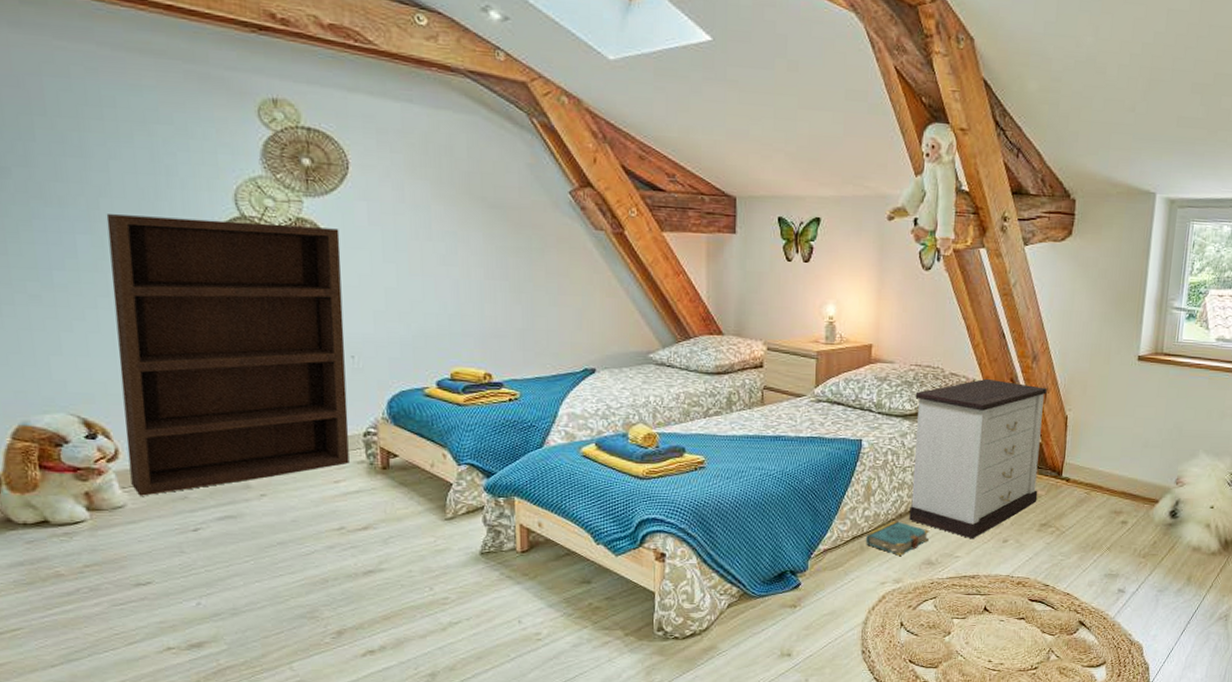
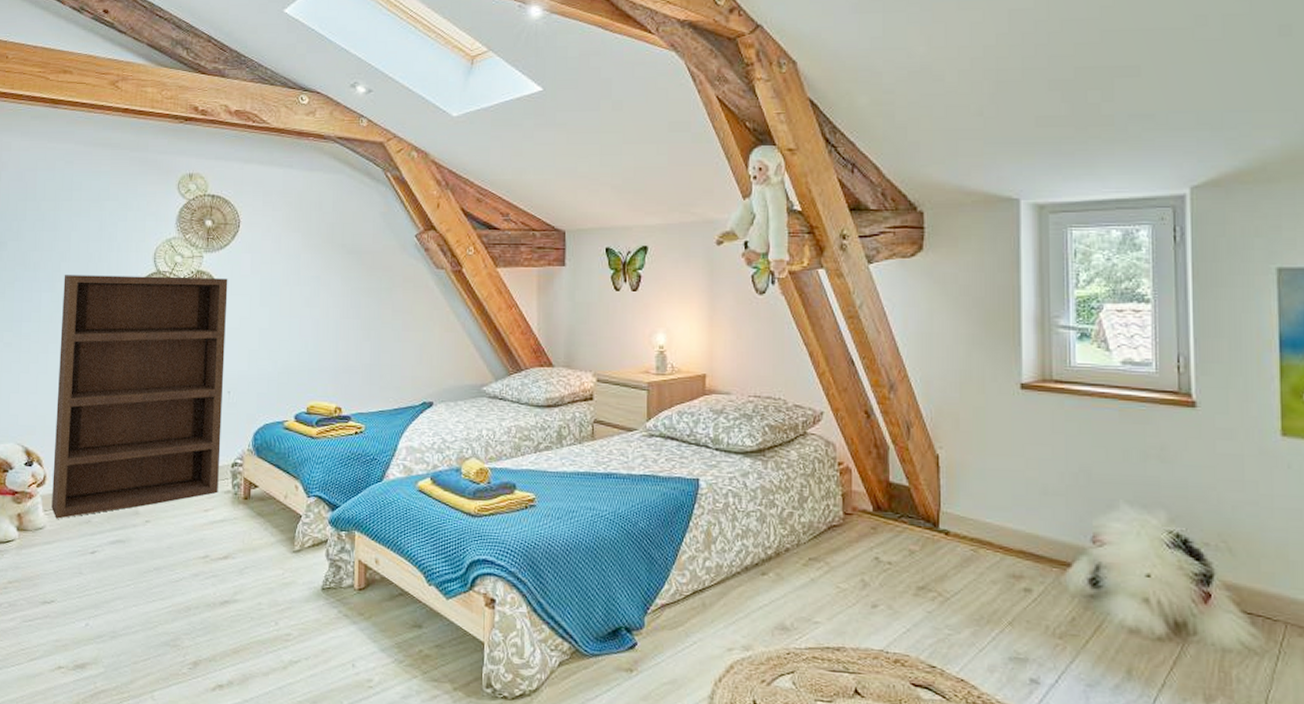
book: present [865,520,929,556] -> none [707,573,781,617]
nightstand: present [909,378,1047,539] -> none [756,410,910,602]

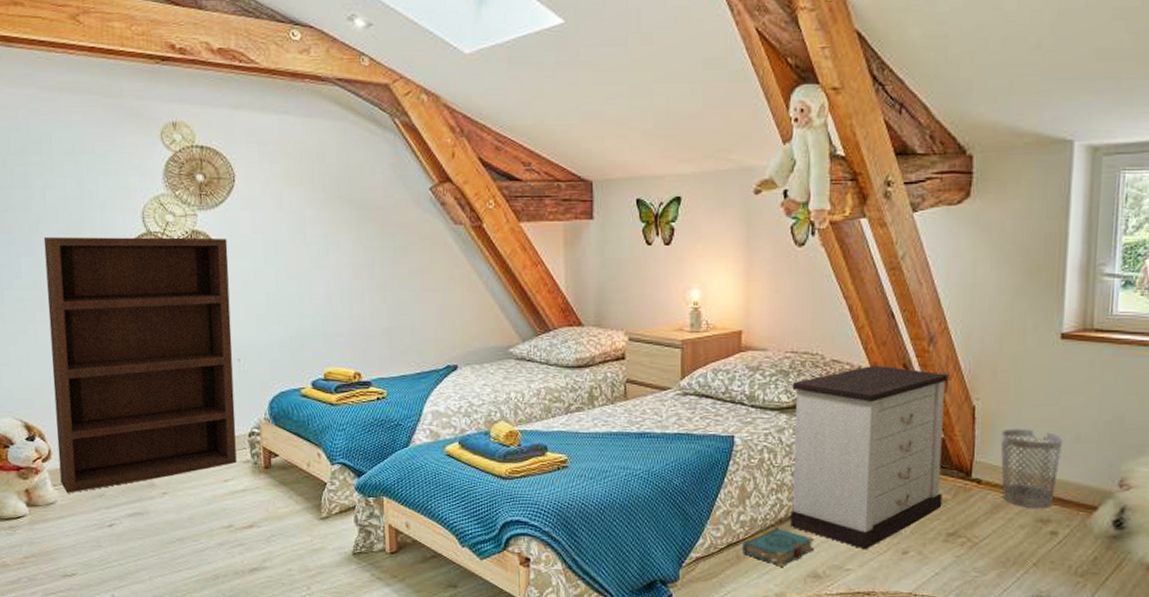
book: none [707,573,781,617] -> present [741,526,814,567]
nightstand: none [756,410,910,602] -> present [790,364,948,550]
wastebasket: none [966,478,1030,563] -> present [1000,428,1063,508]

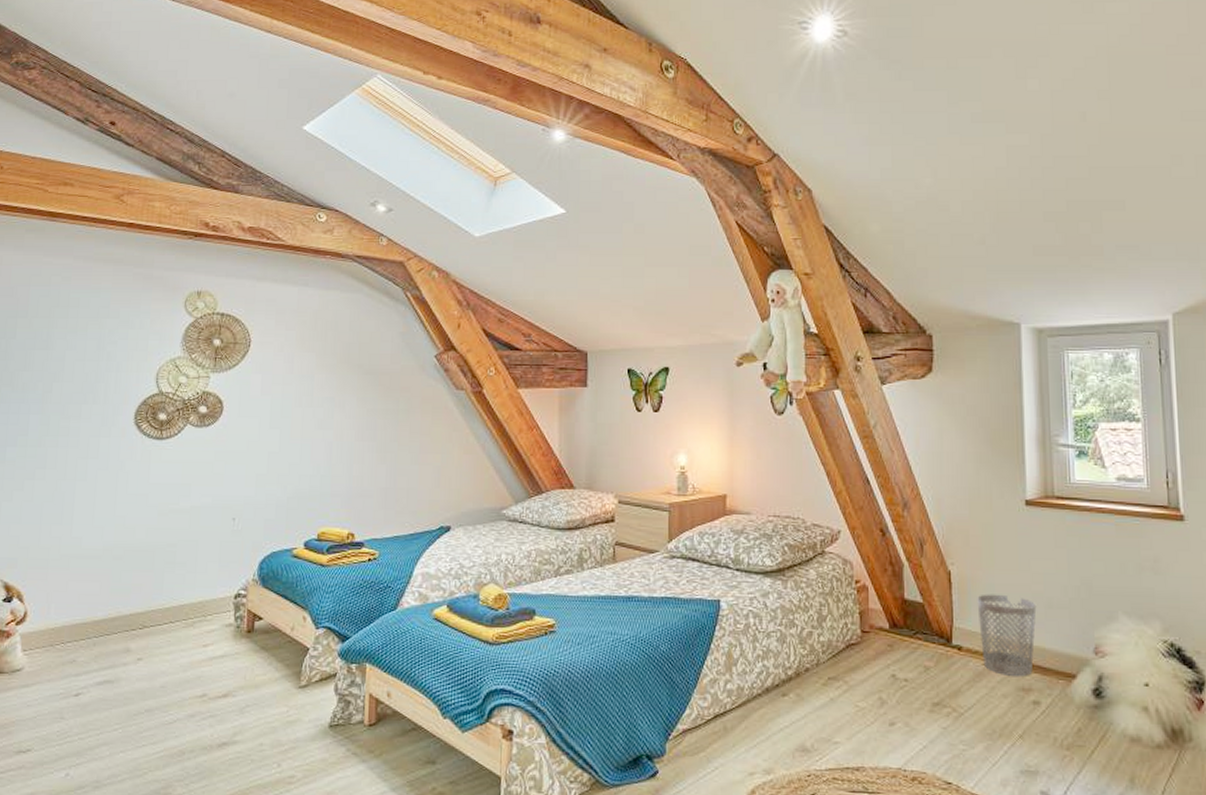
bookcase: present [43,237,237,493] -> none [32,396,236,659]
book: present [741,526,814,567] -> none [728,695,801,740]
nightstand: present [790,364,948,550] -> none [775,529,926,721]

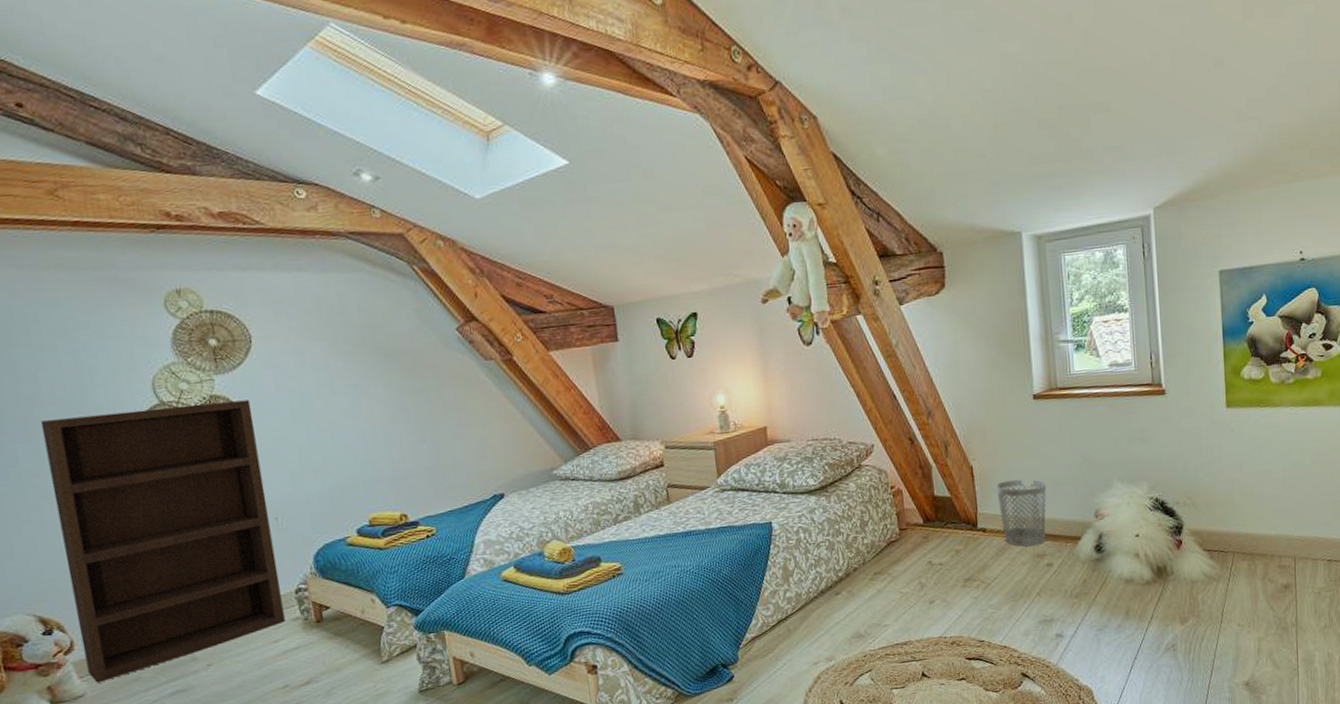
bookcase: none [32,396,236,659] -> present [40,400,285,683]

